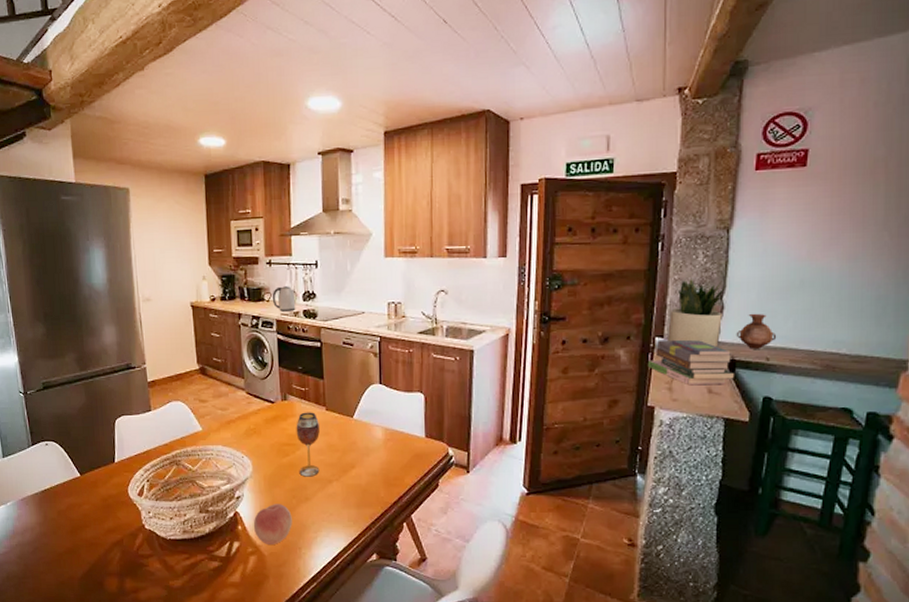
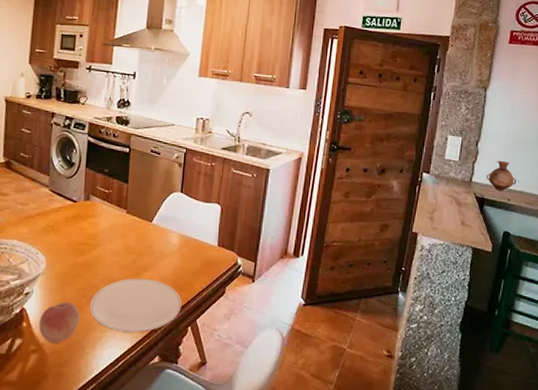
kettle: present [272,286,296,312] -> none [87,91,111,117]
wineglass: present [296,412,321,477] -> none [92,213,119,277]
plate: none [300,476,395,531] -> present [89,278,182,333]
books: present [647,339,734,384] -> none [415,175,482,218]
planter: present [668,279,727,347] -> none [433,126,482,186]

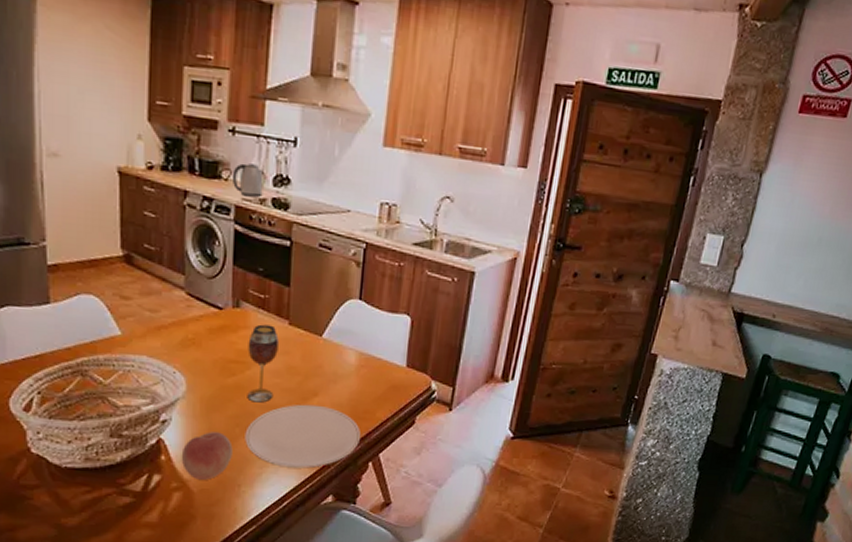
kettle: none [87,91,111,117] -> present [232,163,264,198]
wineglass: none [92,213,119,277] -> present [247,324,280,403]
vase: present [486,160,517,191] -> none [748,266,787,305]

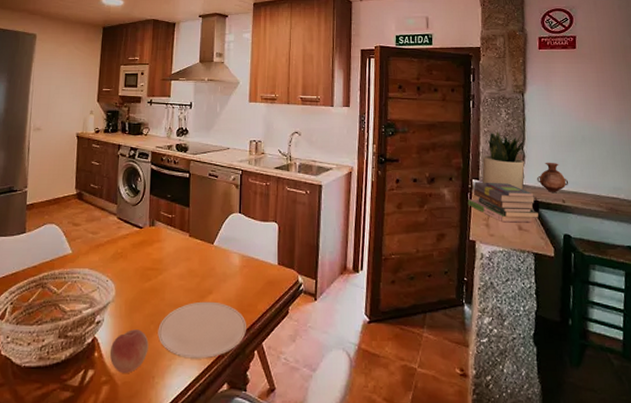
kettle: present [232,163,264,198] -> none [149,123,171,145]
wineglass: present [247,324,280,403] -> none [159,238,183,302]
books: none [657,283,741,337] -> present [467,182,538,222]
planter: none [682,222,750,298] -> present [482,131,526,189]
vase: none [748,266,787,305] -> present [536,162,569,192]

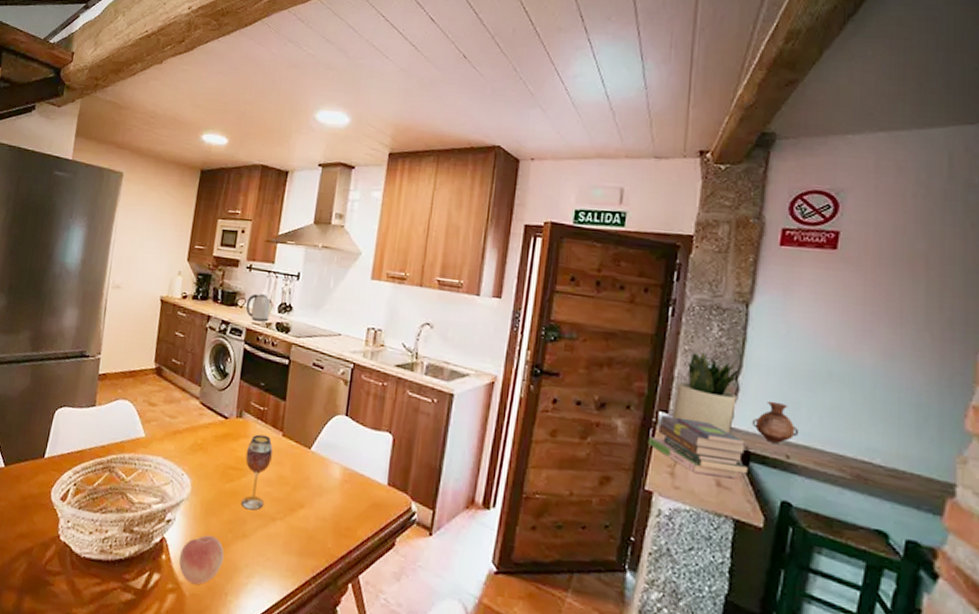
kettle: none [149,123,171,145] -> present [246,293,272,322]
plate: present [158,301,247,359] -> none [235,515,343,584]
wineglass: none [159,238,183,302] -> present [241,434,274,511]

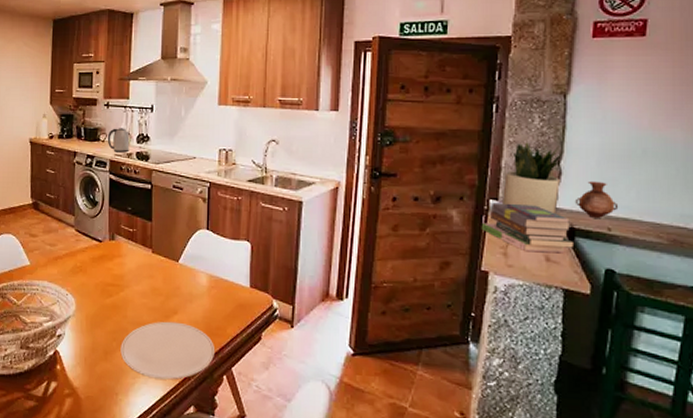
fruit: present [179,535,225,585] -> none [72,345,111,389]
plate: none [235,515,343,584] -> present [120,321,216,380]
wineglass: present [241,434,274,511] -> none [121,253,146,320]

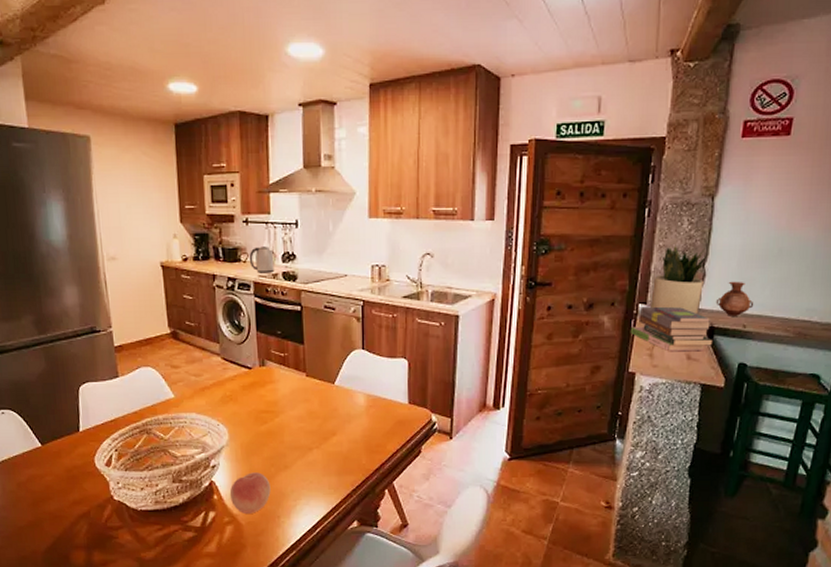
fruit: none [72,345,111,389] -> present [229,472,271,515]
plate: present [120,321,216,380] -> none [279,443,376,499]

